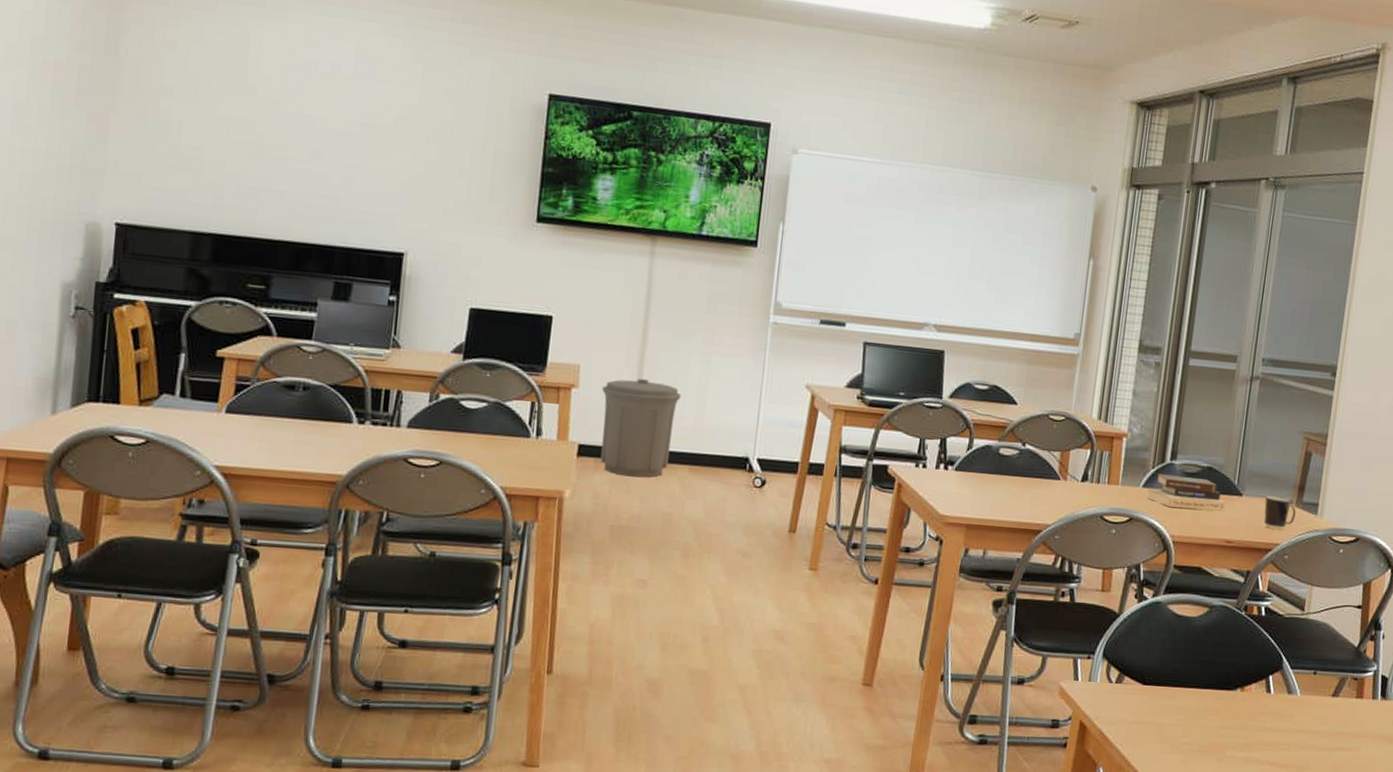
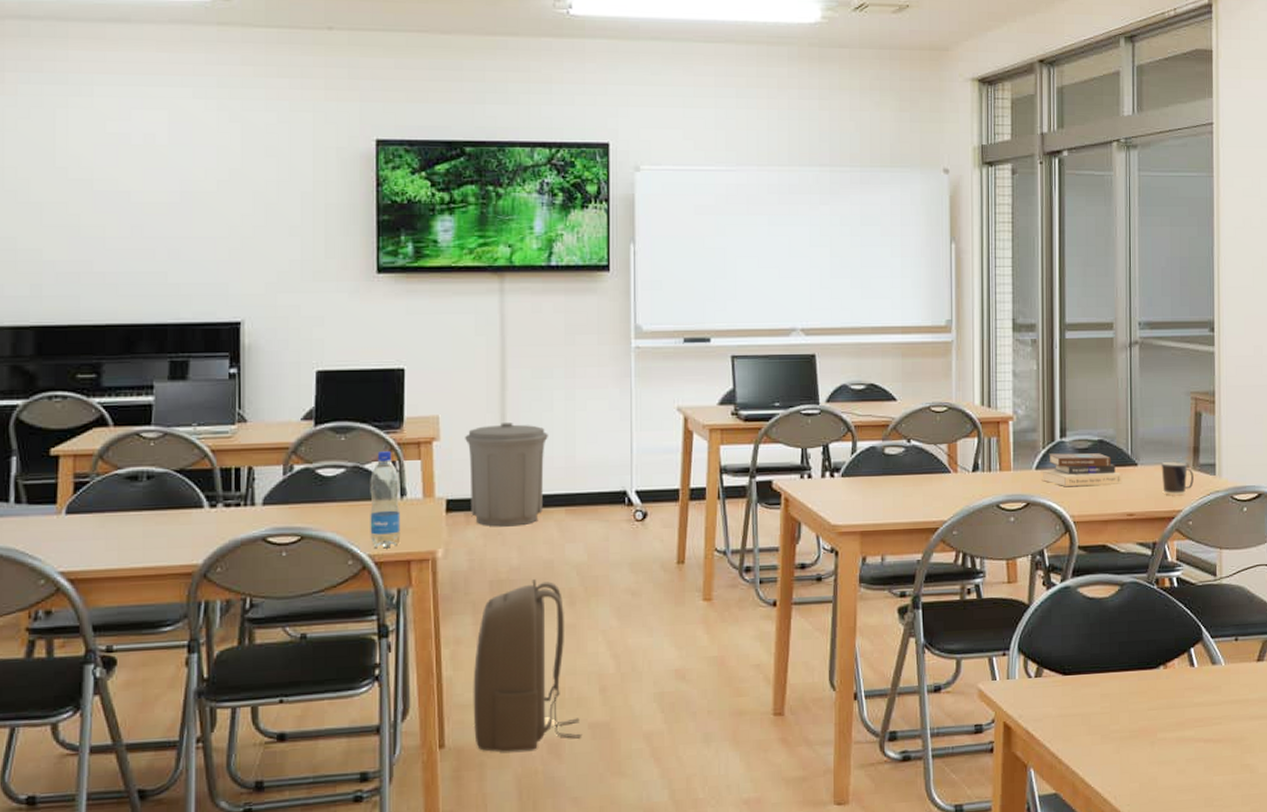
bottle: none [504,391,537,483] -> present [370,451,401,549]
backpack: none [581,529,681,687] -> present [473,579,582,752]

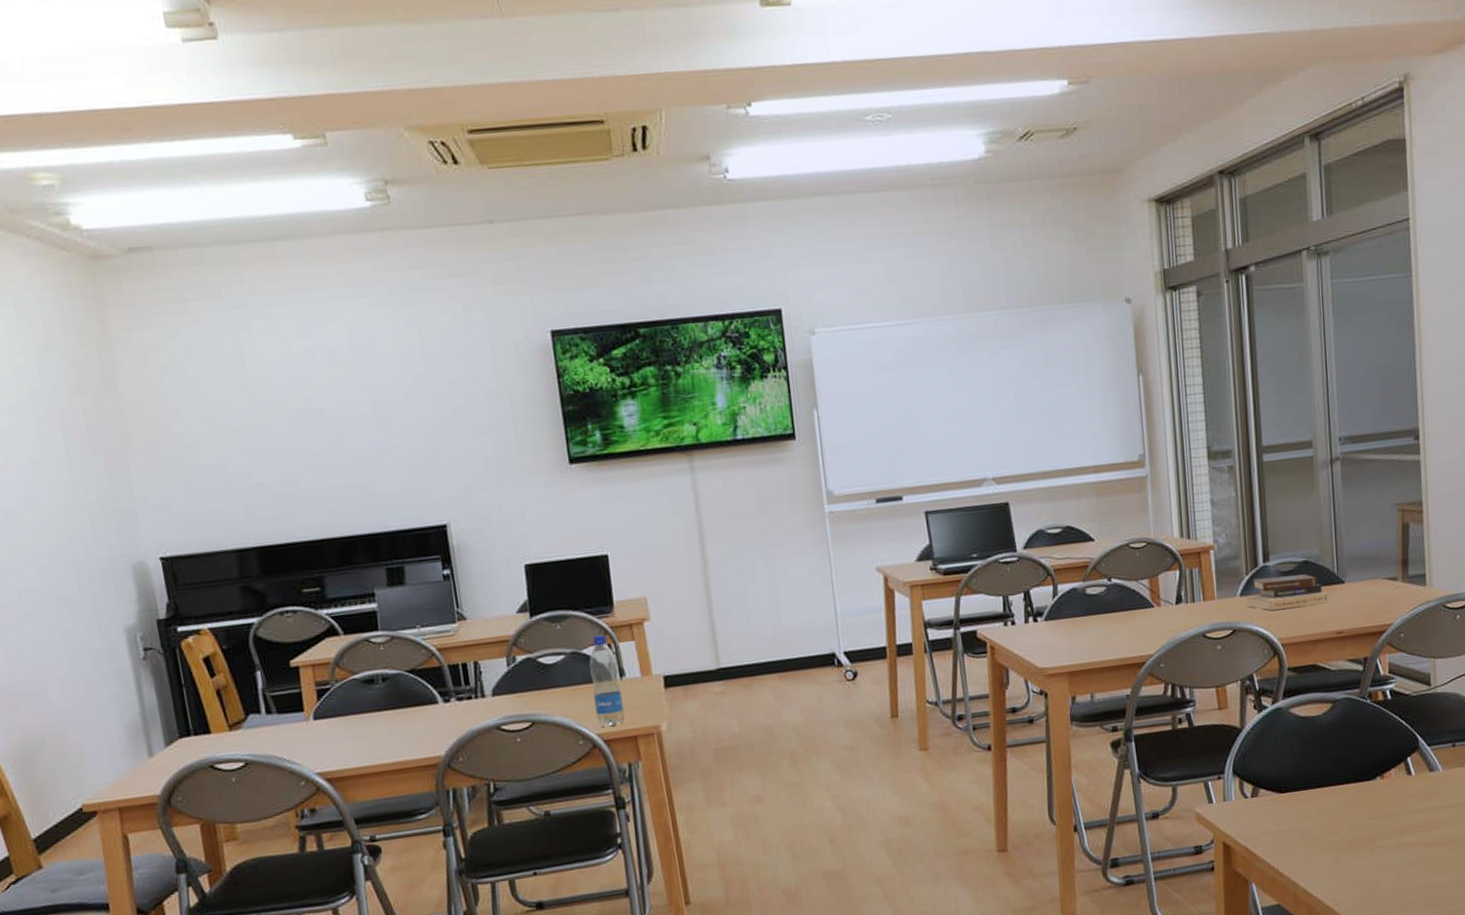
trash can: present [465,423,548,527] -> none [674,597,757,698]
backpack: present [473,579,582,752] -> none [708,744,817,904]
mug: present [1161,462,1194,496] -> none [1369,575,1404,610]

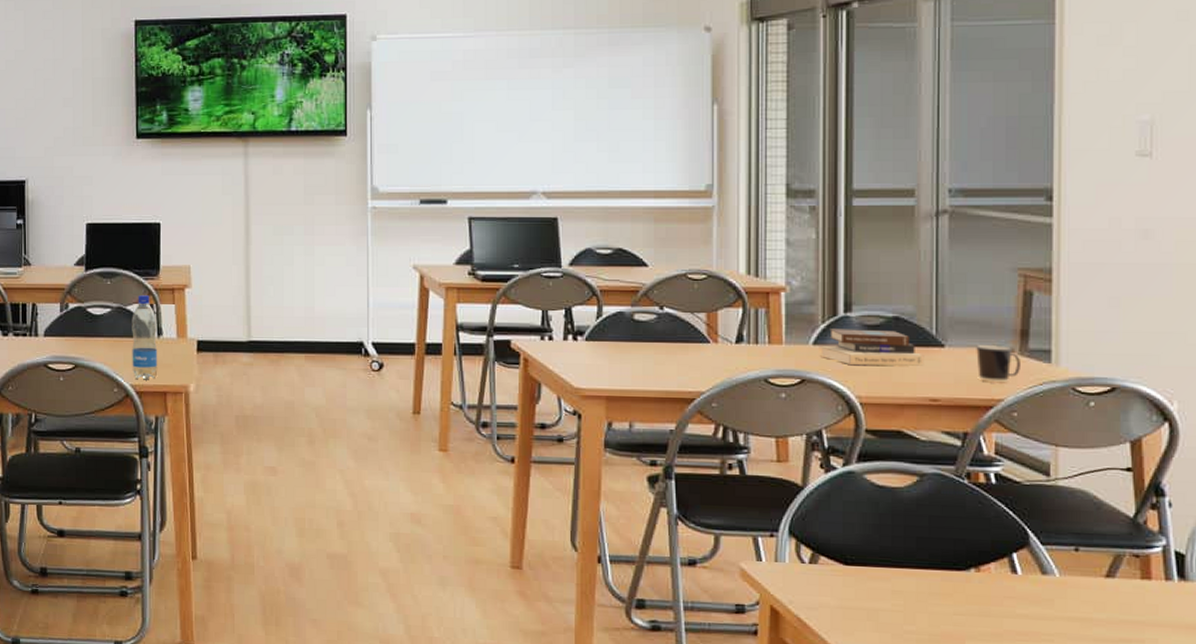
mug: none [1369,575,1404,610] -> present [976,345,1020,383]

